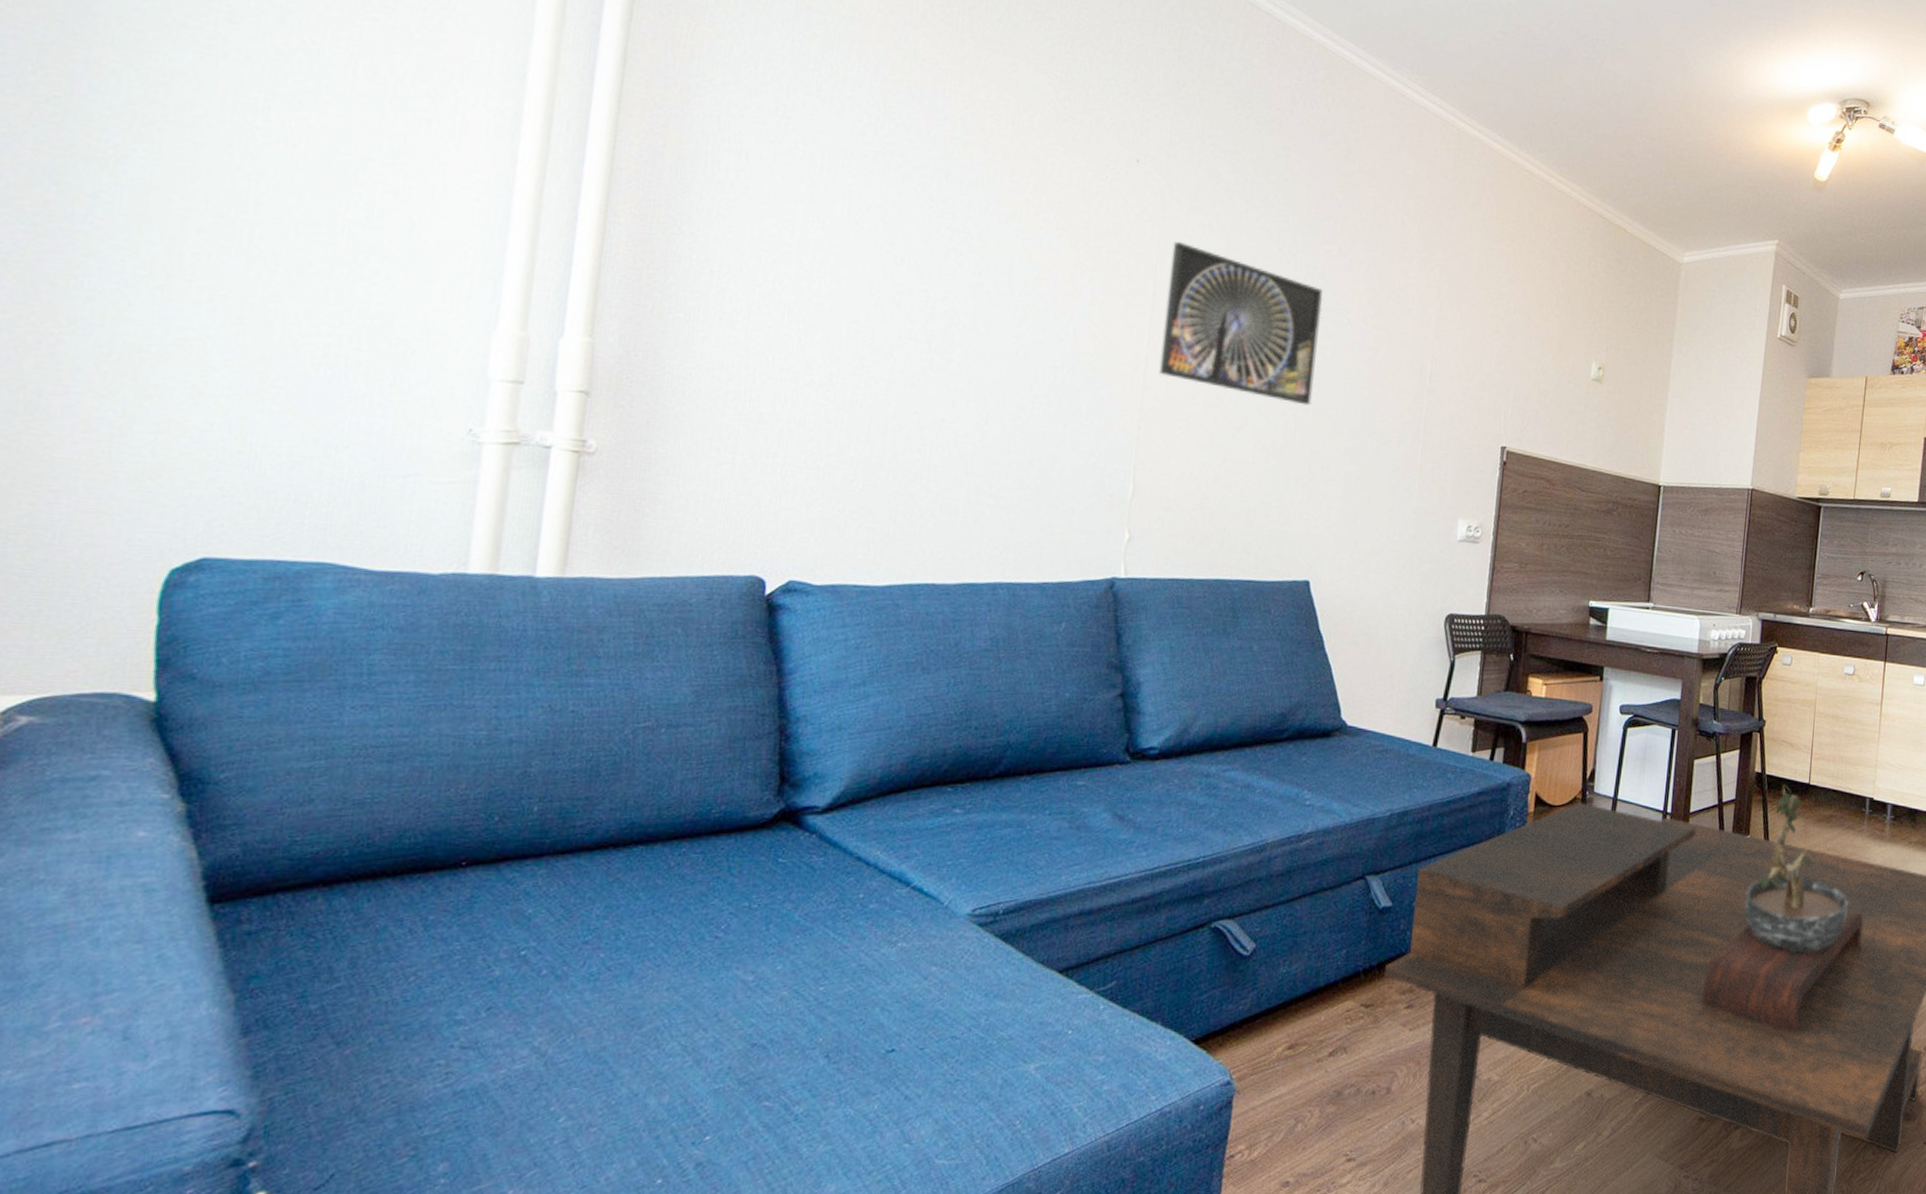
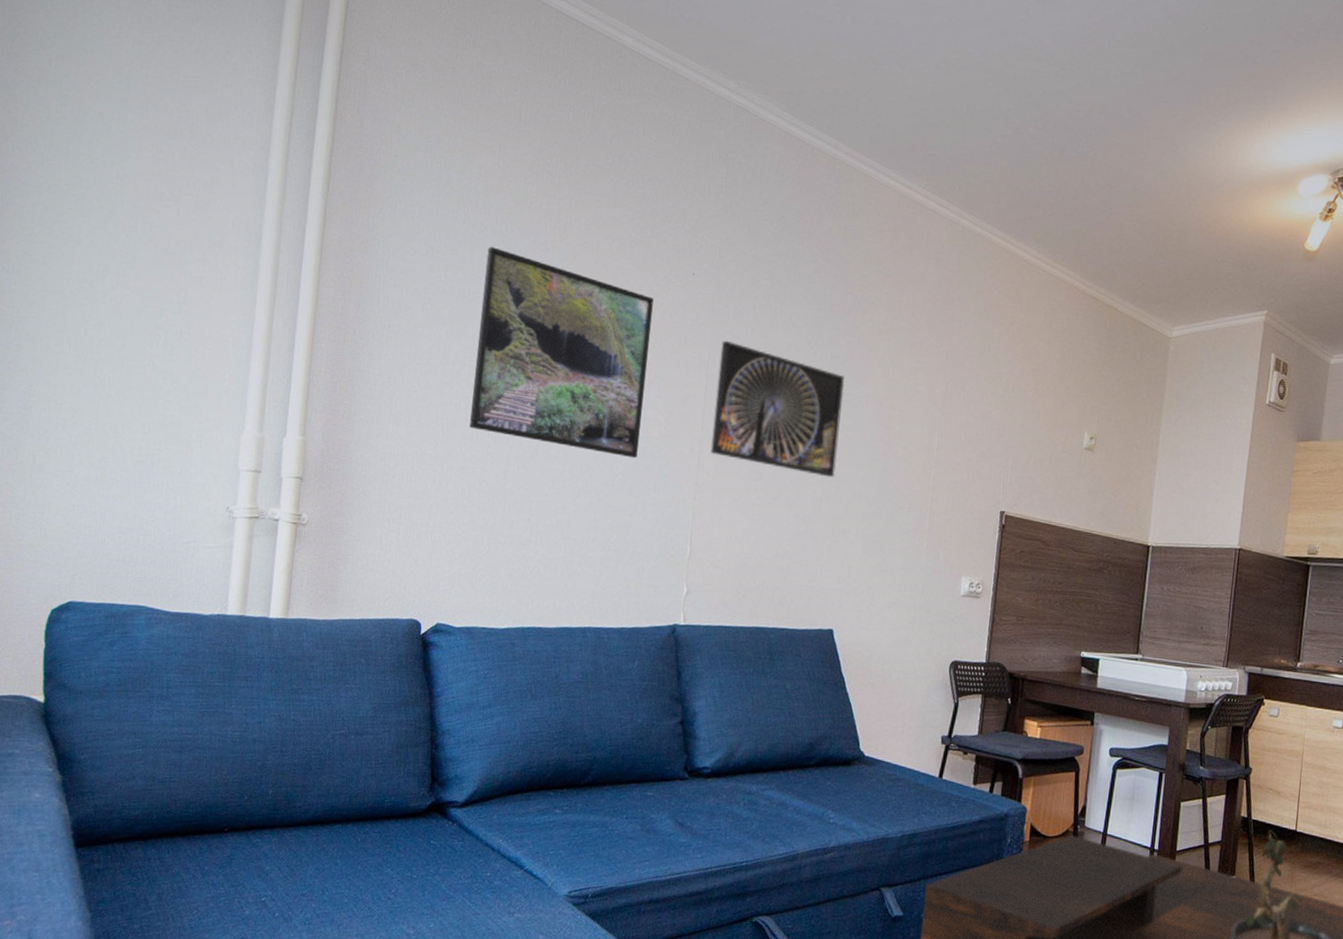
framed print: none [837,109,1087,378] -> present [469,247,654,459]

